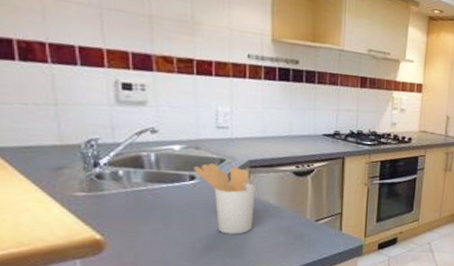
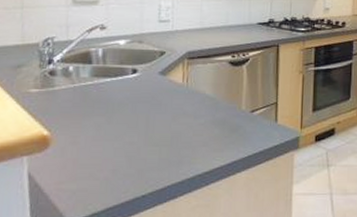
utensil holder: present [193,163,255,235] -> none [136,56,192,128]

